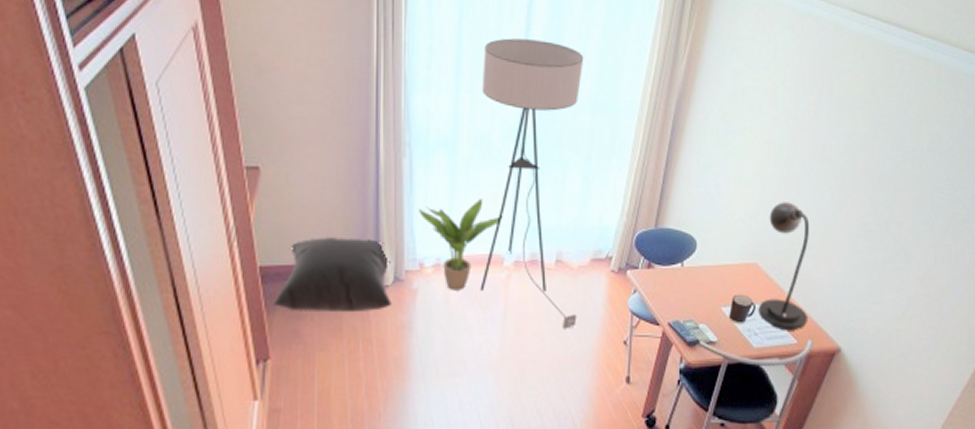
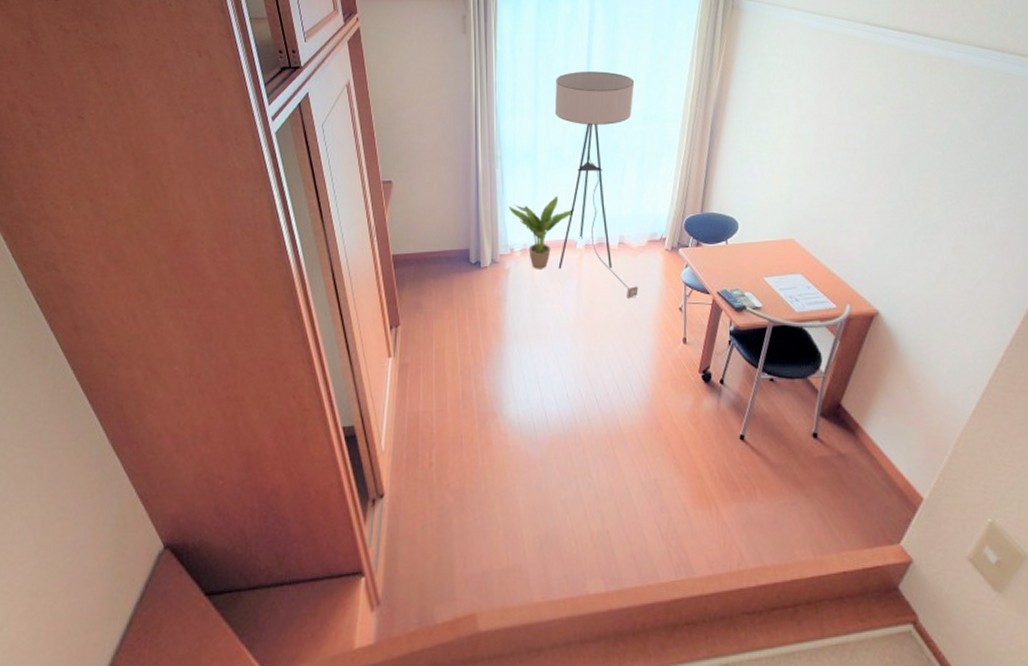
cushion: present [274,238,392,313] -> none [403,231,490,289]
mug: present [729,294,755,323] -> none [771,266,795,291]
desk lamp: present [758,202,810,331] -> none [798,186,845,297]

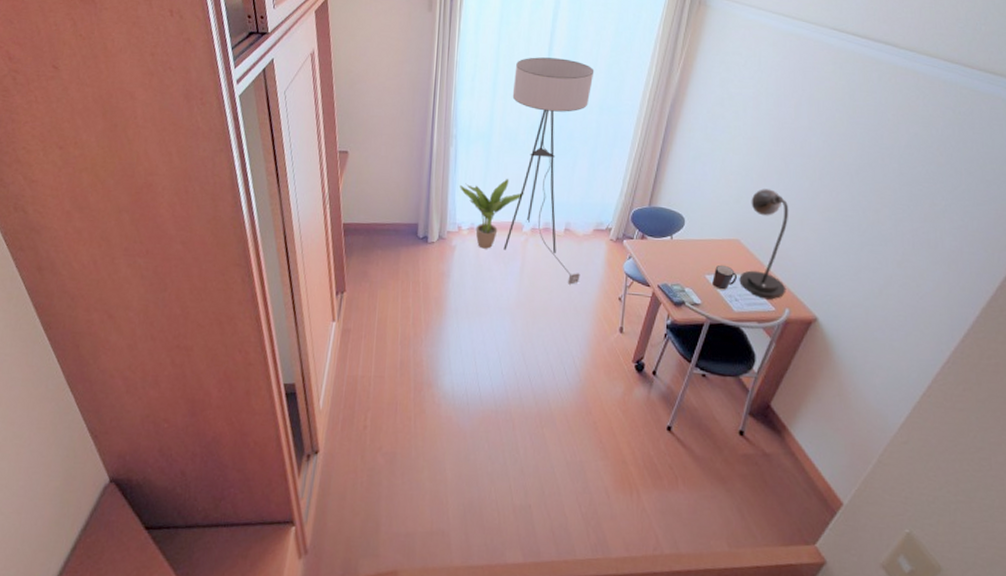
mug: none [771,266,795,291] -> present [712,264,737,290]
desk lamp: none [798,186,845,297] -> present [739,189,789,300]

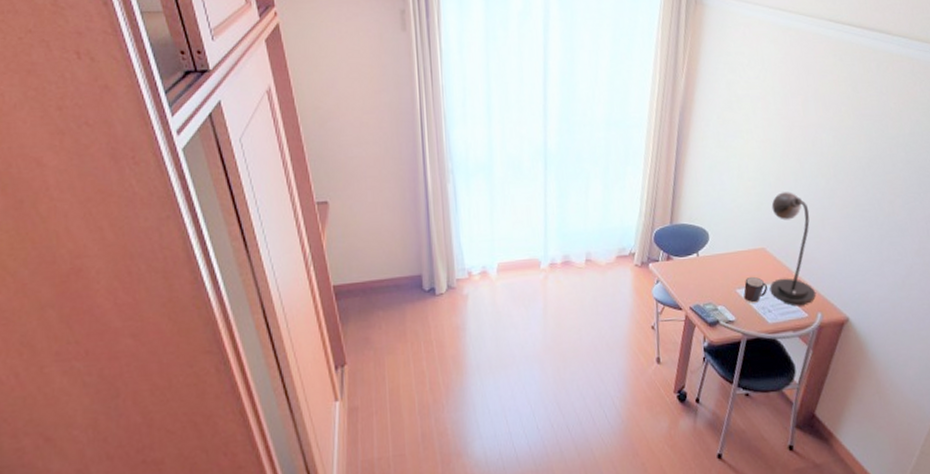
potted plant: present [460,179,524,249] -> none [464,212,537,294]
floor lamp: present [503,57,594,285] -> none [509,73,609,320]

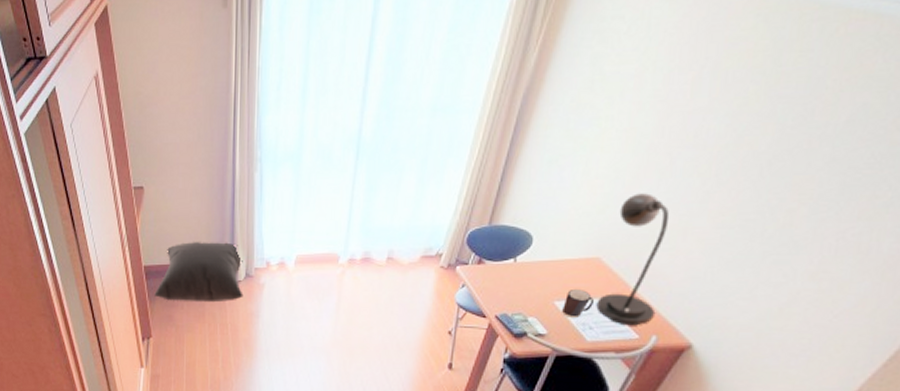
cushion: none [347,255,447,322] -> present [154,242,244,303]

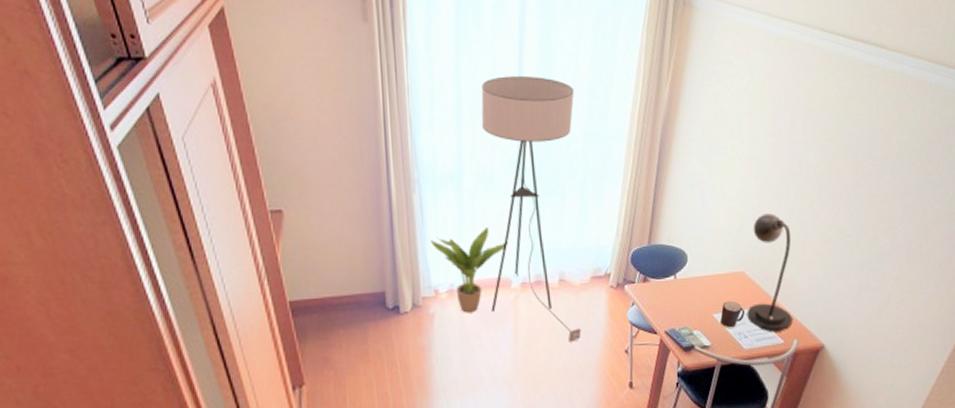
cushion: present [154,242,244,303] -> none [304,270,412,340]
potted plant: none [267,205,340,285] -> present [431,228,509,313]
floor lamp: none [317,50,427,319] -> present [481,76,582,342]

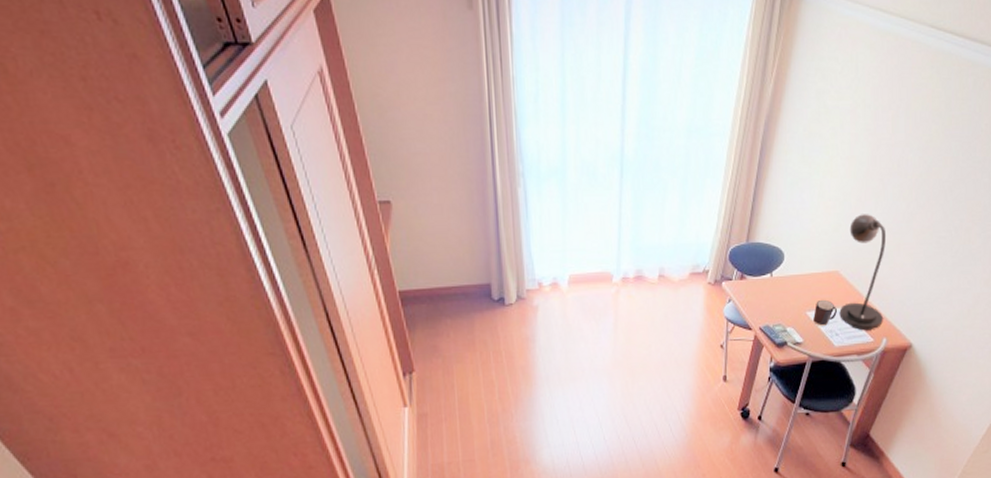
potted plant: present [431,228,509,313] -> none [535,222,610,306]
floor lamp: present [481,76,582,342] -> none [585,69,679,336]

